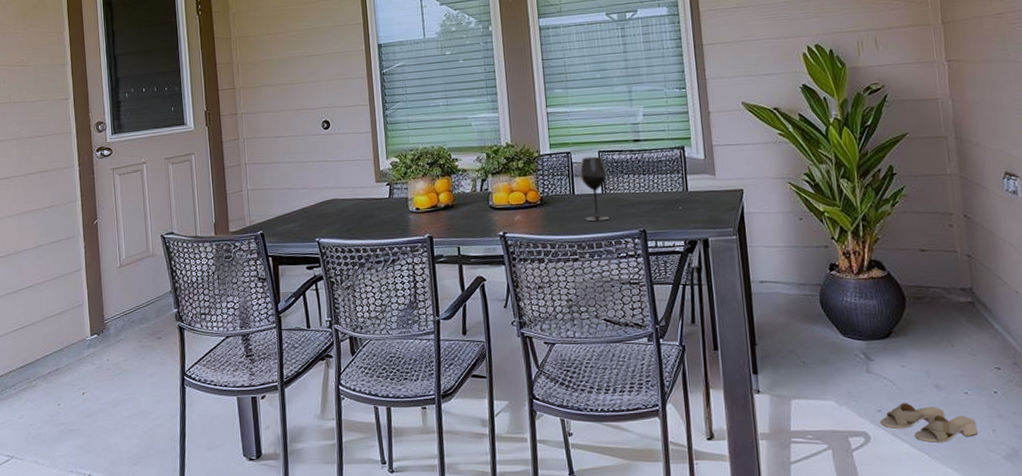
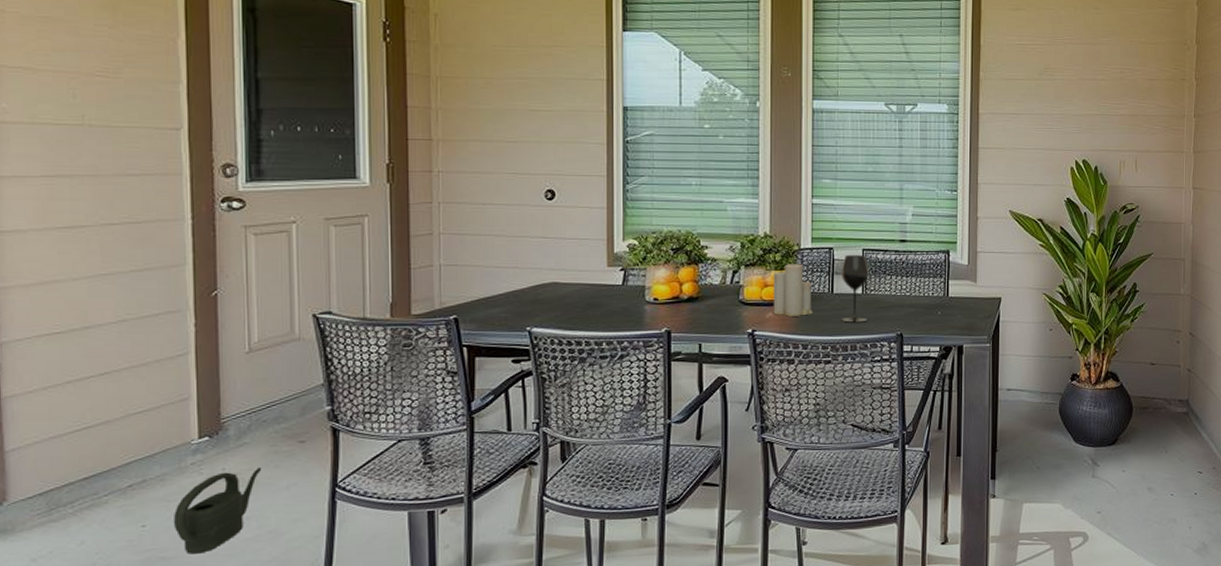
watering can: none [77,359,133,428] -> present [173,467,262,554]
candle: none [517,165,557,218] -> present [773,259,813,316]
sandal: present [880,402,978,443] -> none [1099,504,1177,540]

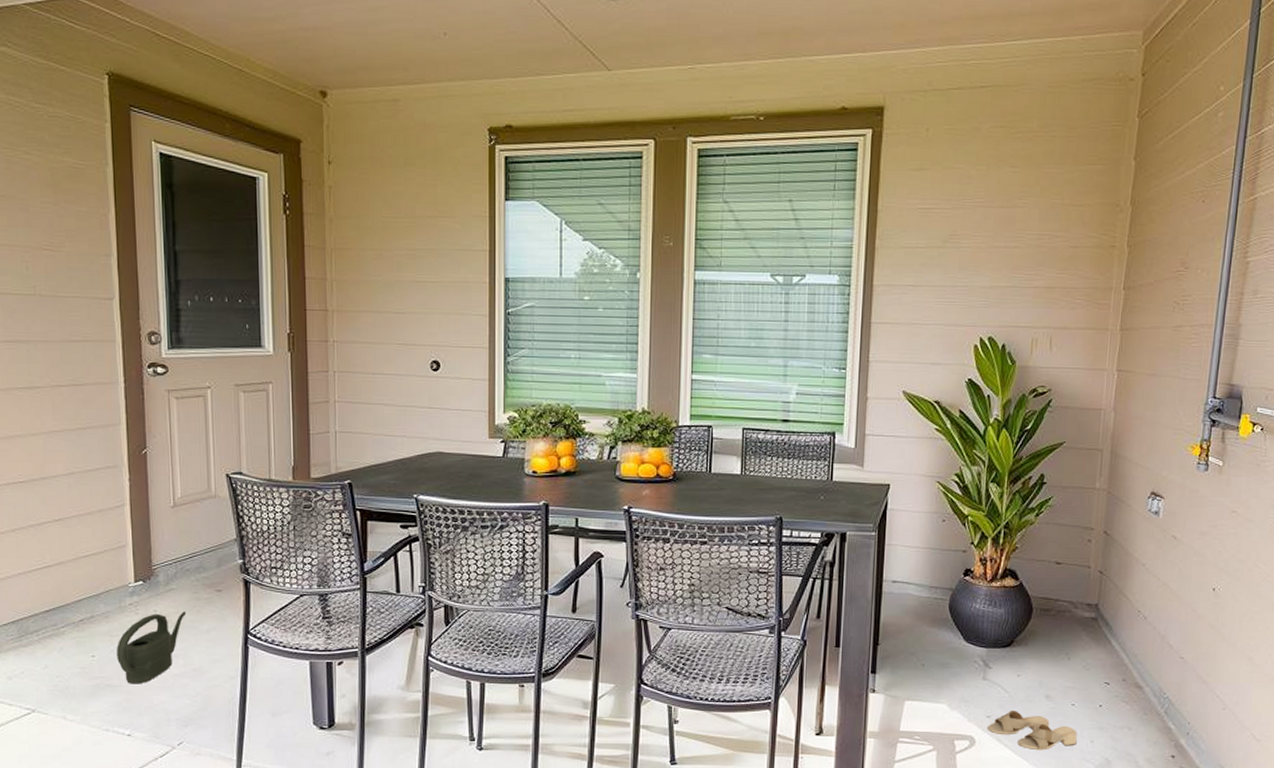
candle: present [773,259,813,316] -> none [649,436,690,495]
wineglass: present [841,254,869,323] -> none [719,433,749,504]
sandal: none [1099,504,1177,540] -> present [988,709,1077,750]

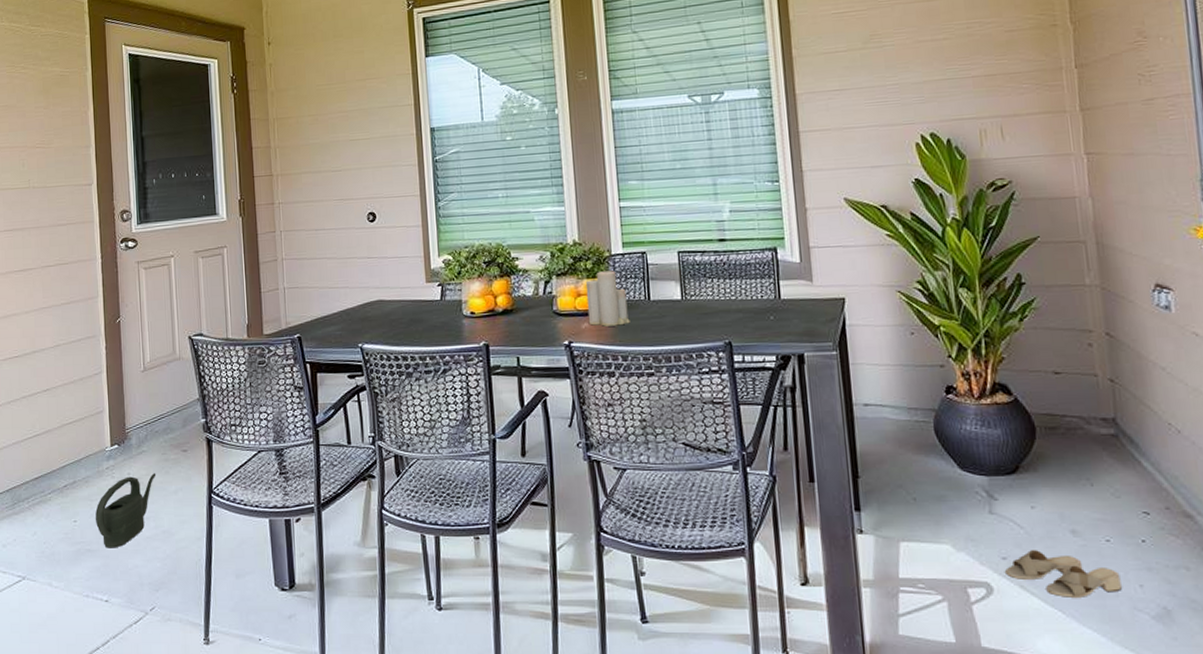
candle: none [649,436,690,495] -> present [585,265,630,326]

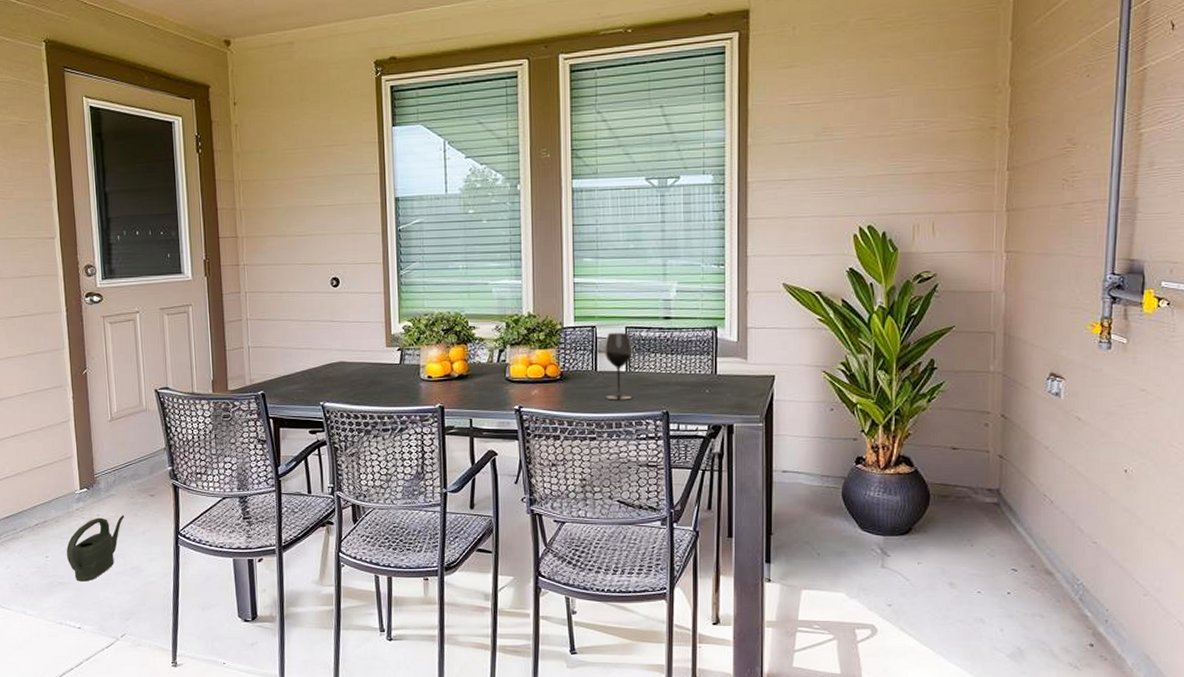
candle: present [585,265,630,326] -> none [537,337,577,394]
wineglass: none [657,257,690,332] -> present [605,332,633,400]
sandal: present [1005,549,1122,597] -> none [889,598,985,638]

